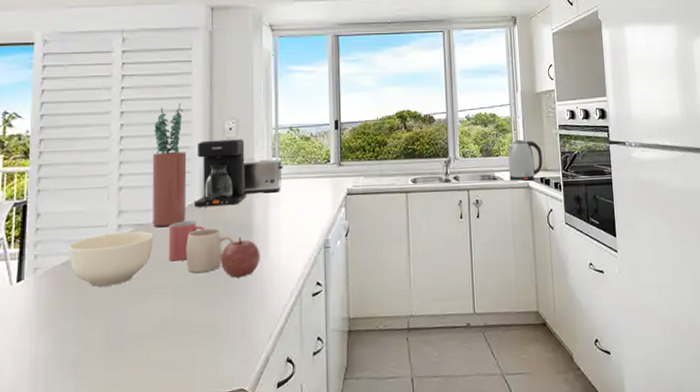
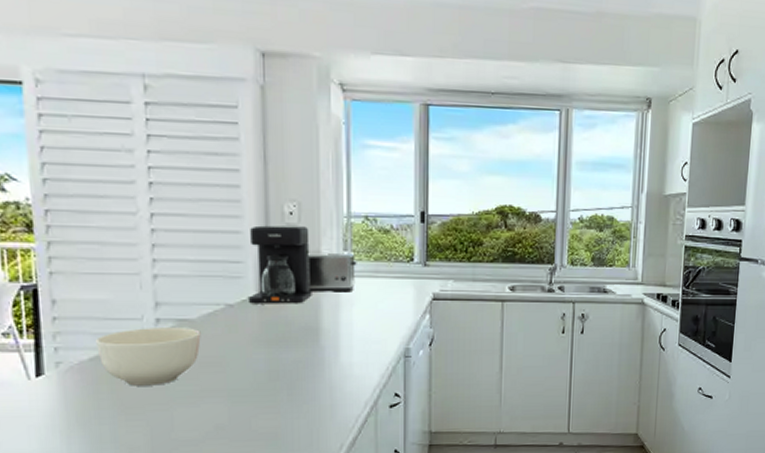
vase: present [152,103,187,228] -> none [193,177,240,324]
mug: present [168,220,206,262] -> none [218,318,264,363]
mug: present [186,228,234,273] -> none [240,329,298,376]
fruit: present [221,236,260,278] -> none [282,339,329,384]
kettle: present [508,140,543,181] -> none [622,249,662,296]

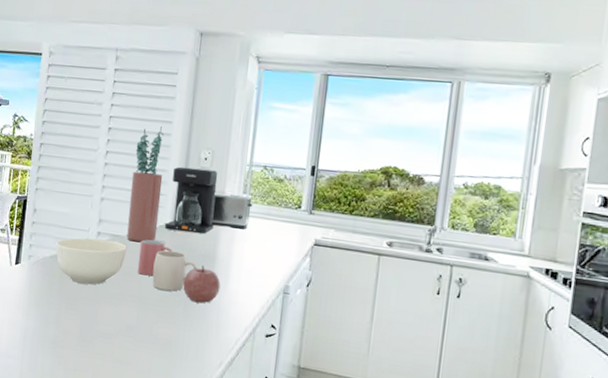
vase: none [193,177,240,324] -> present [127,127,164,243]
mug: none [218,318,264,363] -> present [137,239,173,277]
mug: none [240,329,298,376] -> present [152,250,198,291]
fruit: none [282,339,329,384] -> present [183,264,221,303]

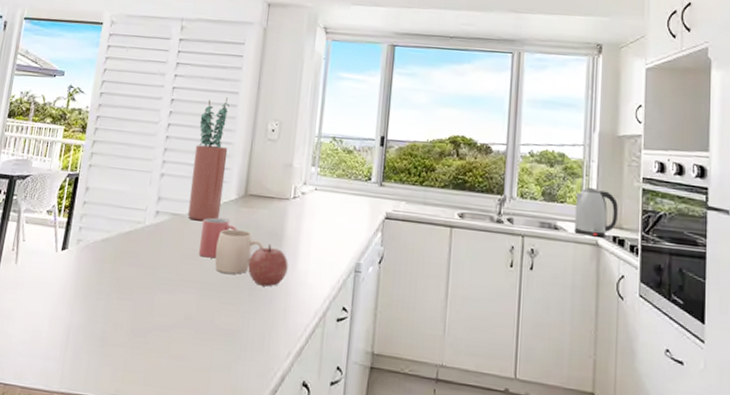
bowl: present [56,237,127,285] -> none [108,218,188,271]
coffee maker: present [164,166,218,235] -> none [228,139,286,211]
toaster: present [211,194,253,230] -> none [279,166,322,204]
kettle: none [505,220,554,270] -> present [574,187,618,238]

